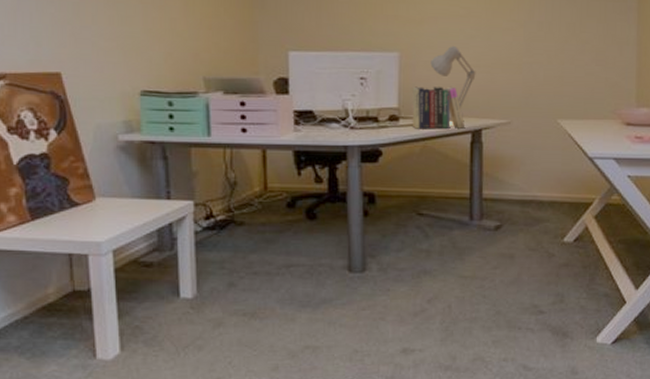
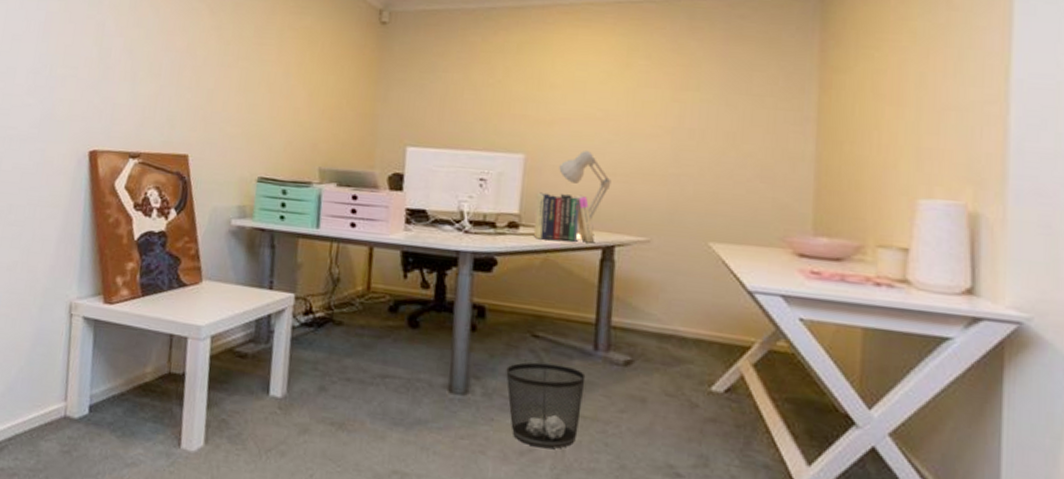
waste bin: none [397,236,464,307] -> present [506,362,586,449]

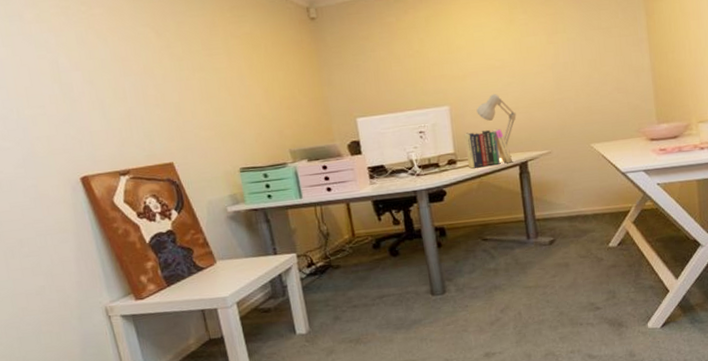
waste bin: present [506,362,586,449] -> none [469,255,527,316]

